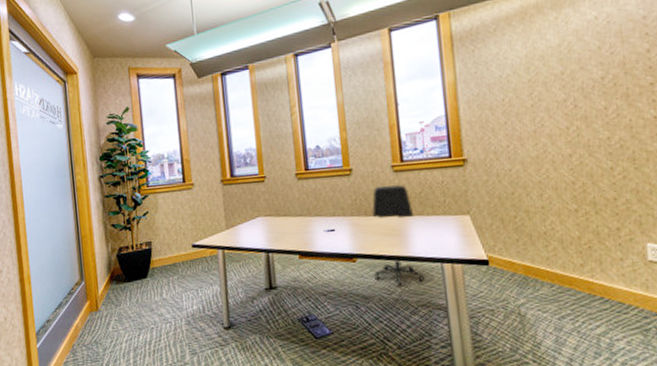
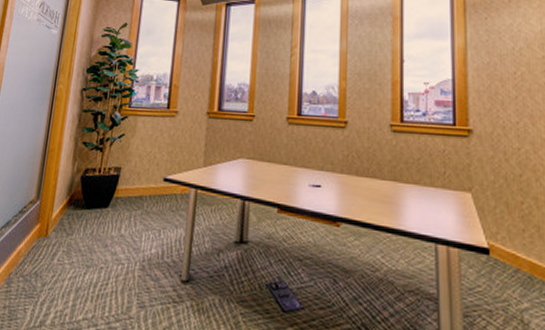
office chair: present [372,185,424,286] -> none [358,144,414,263]

